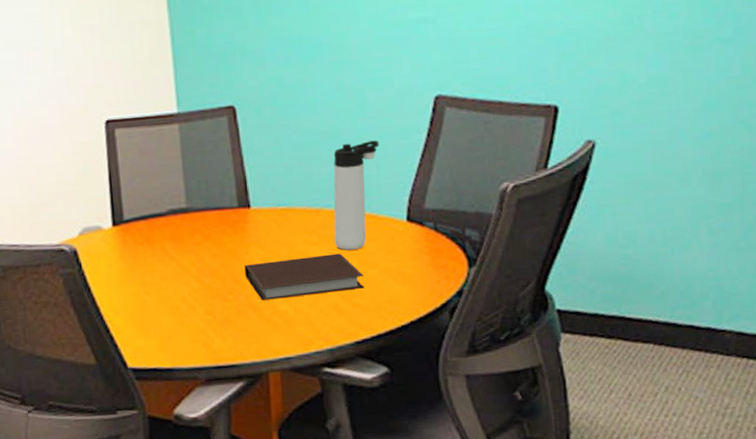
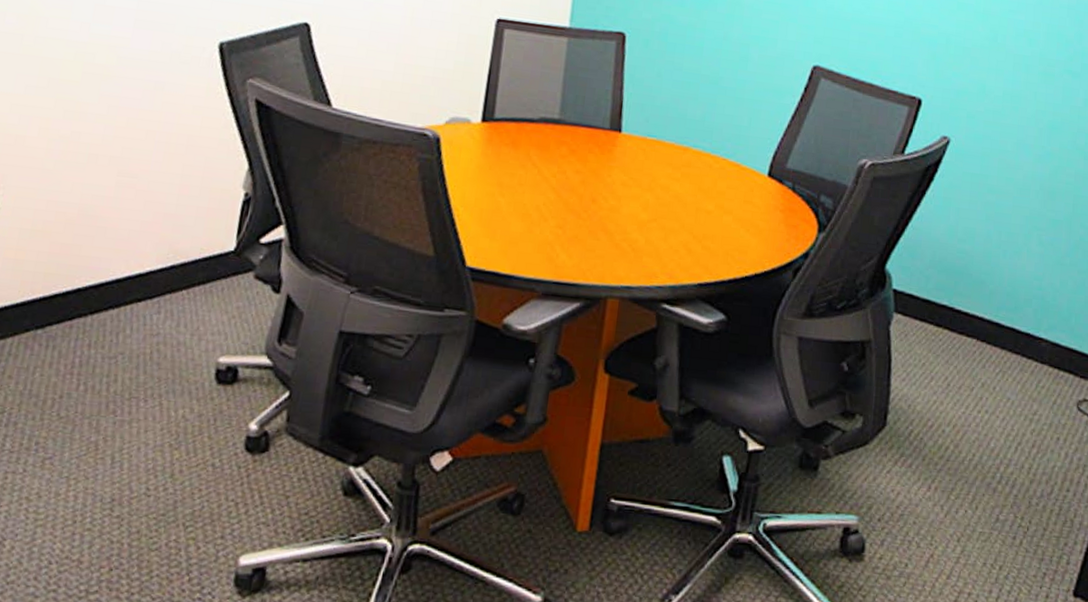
notebook: present [244,253,364,300] -> none [603,186,718,233]
thermos bottle: present [333,140,380,250] -> none [696,91,755,194]

